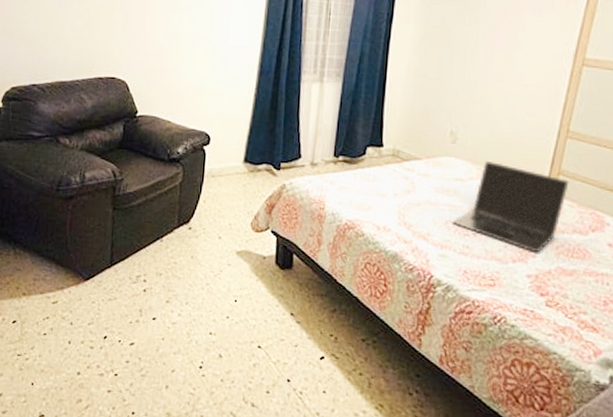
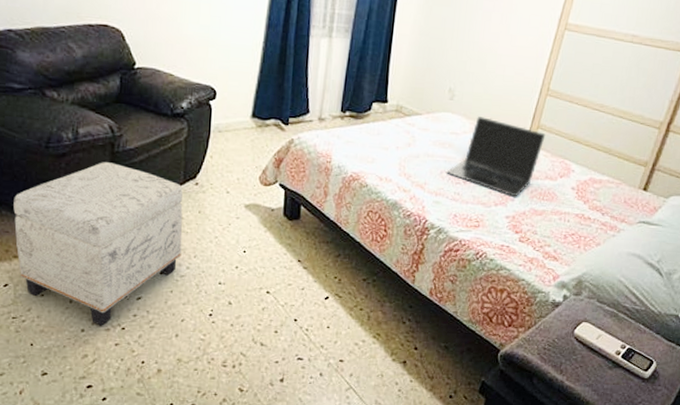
ottoman: none [25,205,177,370] -> present [13,162,183,326]

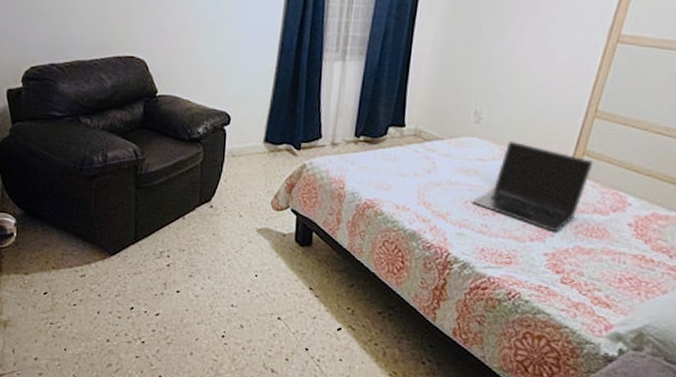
ottoman: present [13,162,183,326] -> none [52,183,198,338]

